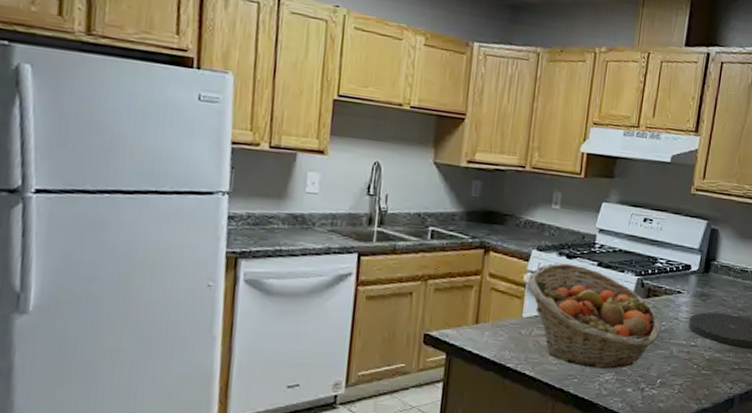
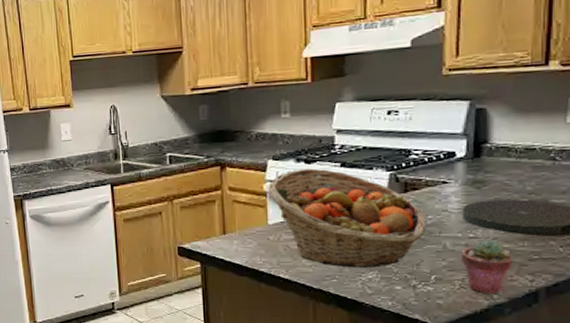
potted succulent: none [682,348,720,400] -> present [462,239,513,295]

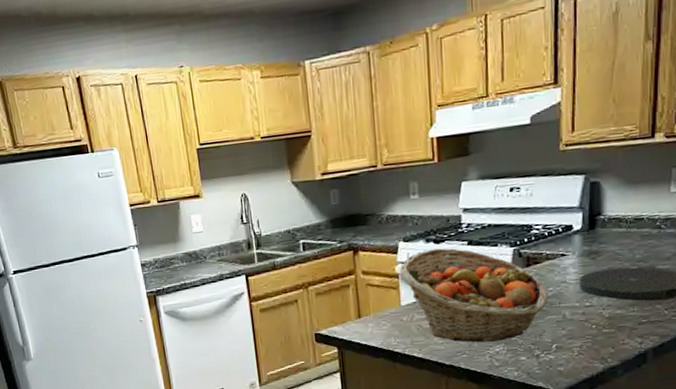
potted succulent: present [462,239,513,295] -> none [579,306,625,359]

